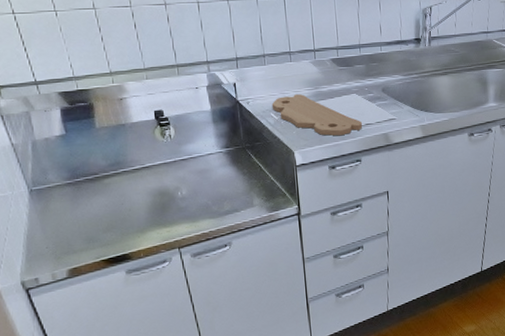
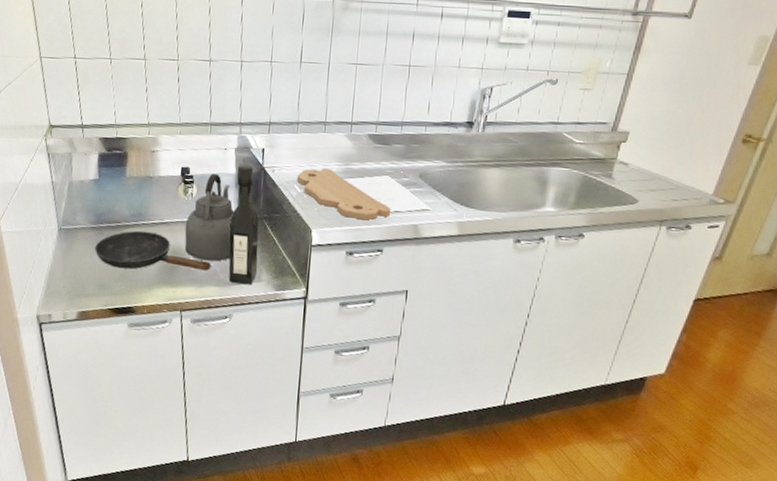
frying pan: none [74,178,203,219] -> present [95,230,212,271]
kettle: none [168,112,220,197] -> present [184,173,235,262]
bottle: none [211,100,249,212] -> present [228,164,259,285]

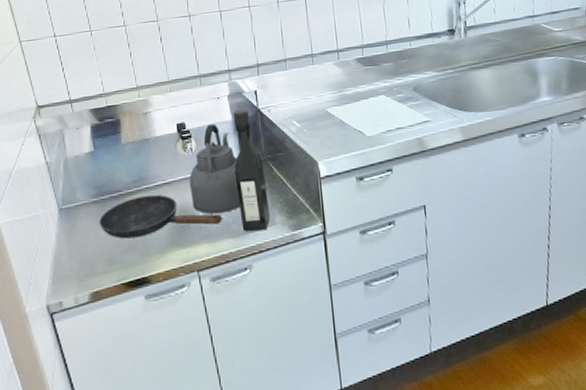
cutting board: present [296,168,390,221] -> none [293,98,392,143]

